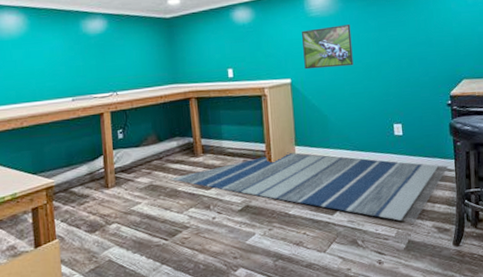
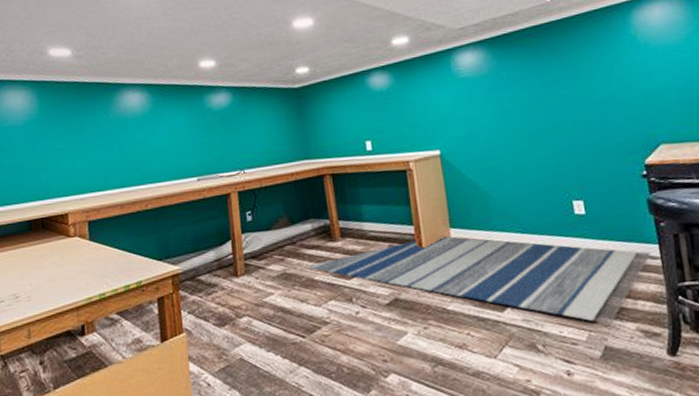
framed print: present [302,25,354,70] -> none [450,85,516,139]

